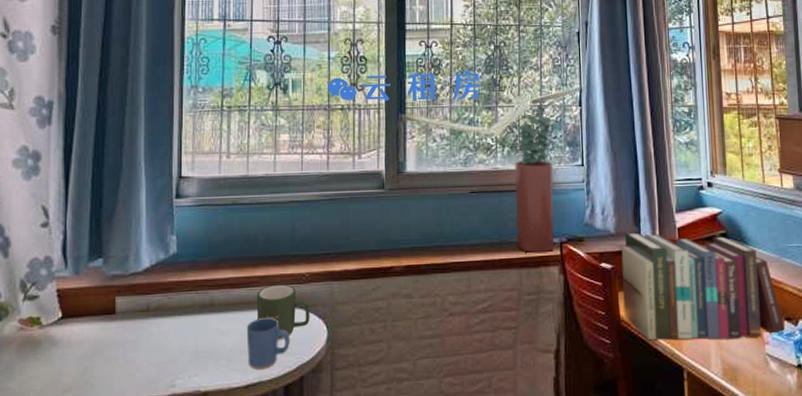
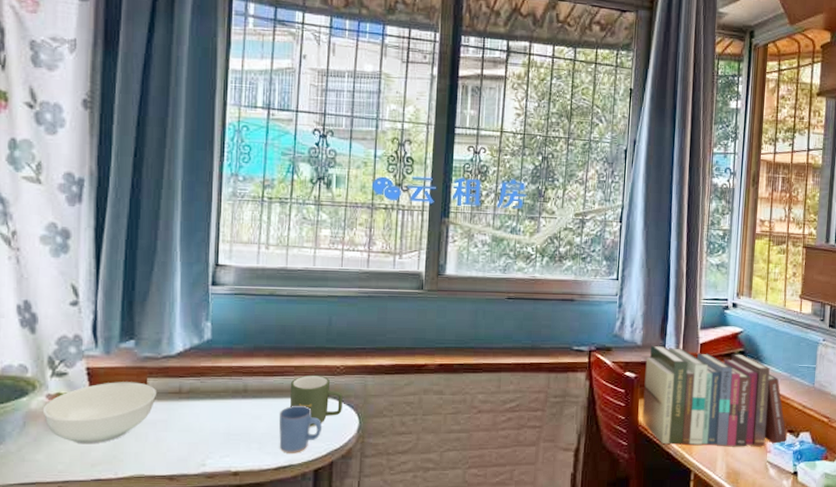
bowl: none [15,301,126,370] -> present [42,382,157,444]
vase: present [515,101,554,254] -> none [547,215,592,360]

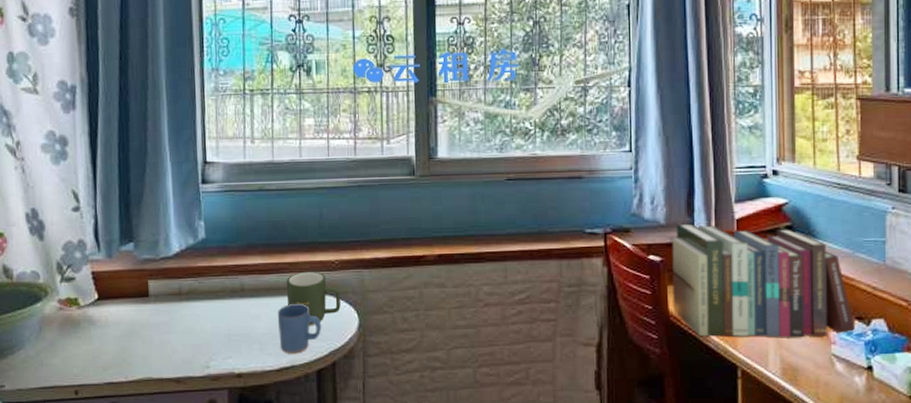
bowl: present [42,382,157,444] -> none [55,284,159,348]

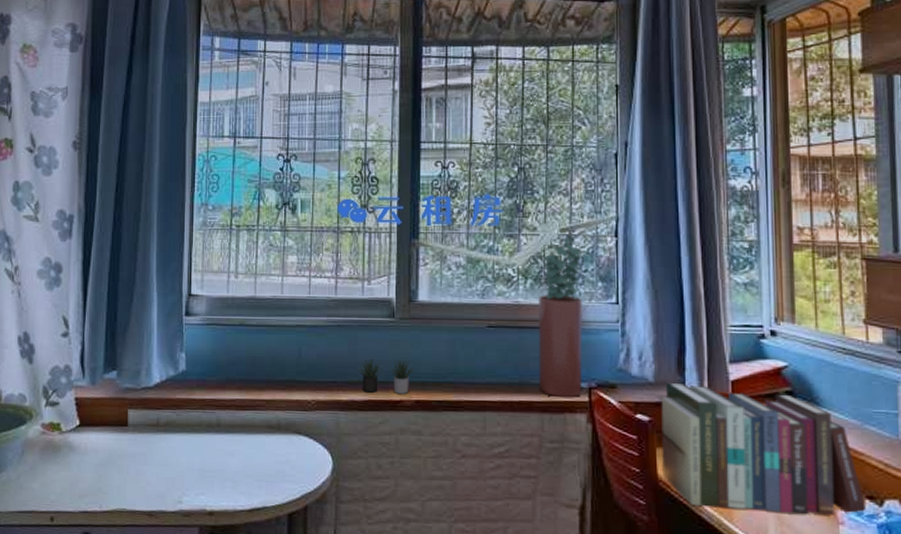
mug: present [277,303,321,354] -> none [251,442,294,495]
mug: present [286,271,341,326] -> none [261,409,315,466]
succulent plant: none [377,214,439,250] -> present [355,358,417,395]
vase: none [555,82,598,244] -> present [538,230,583,398]

